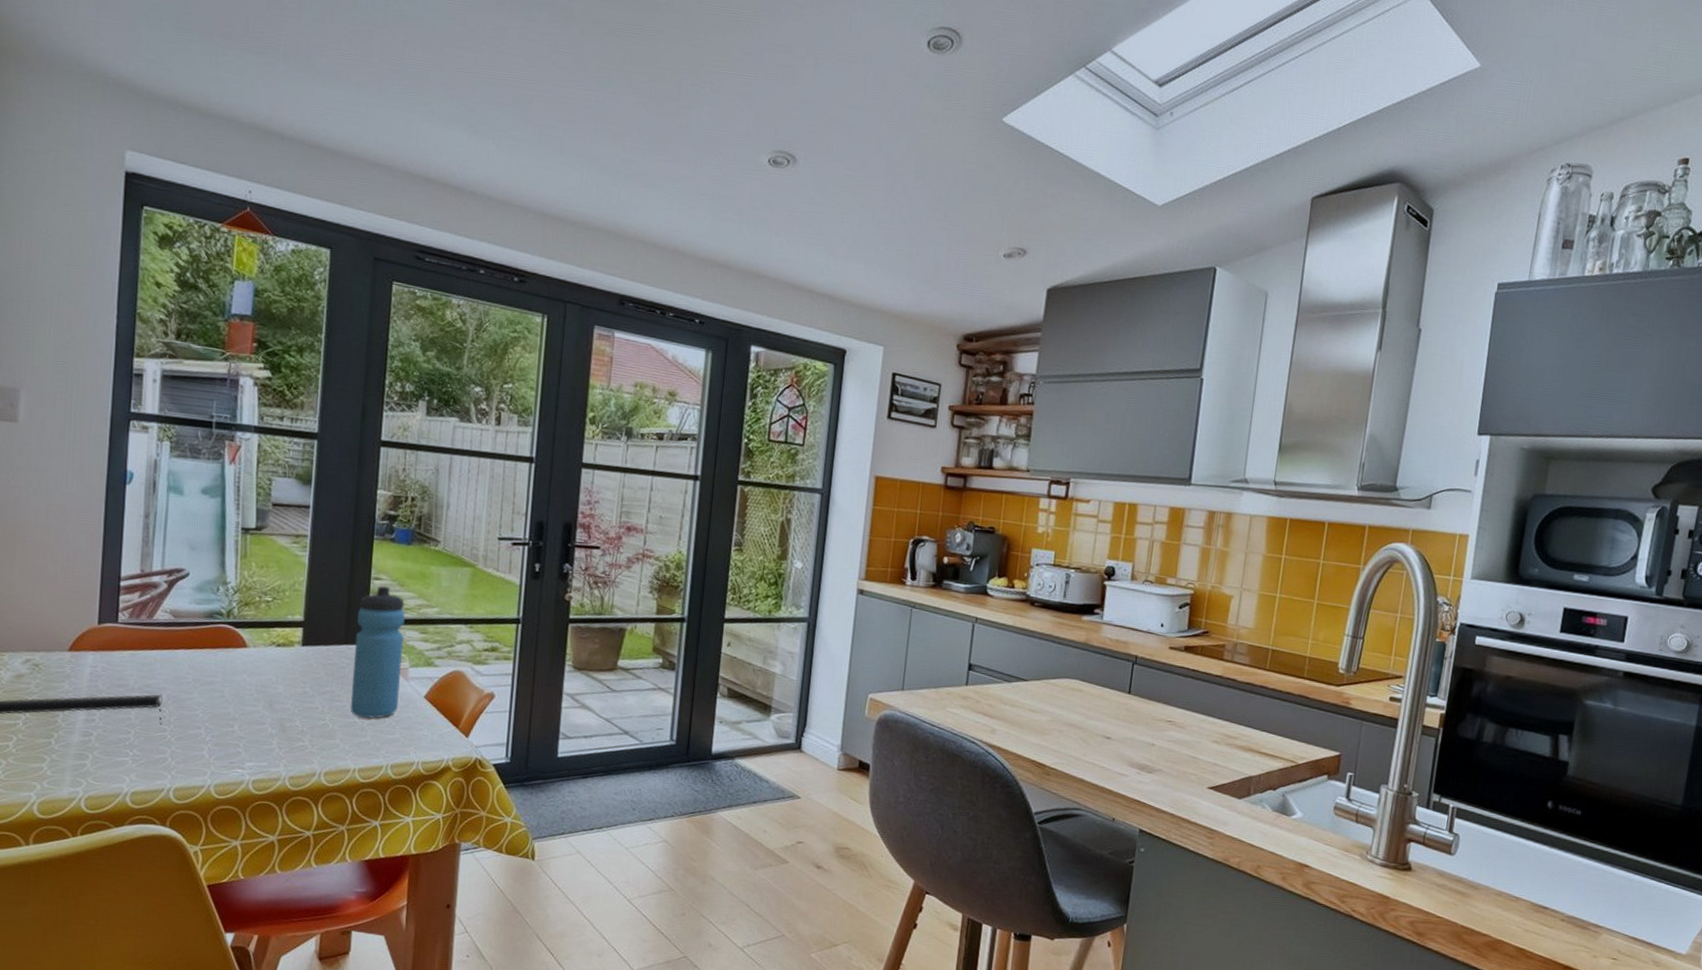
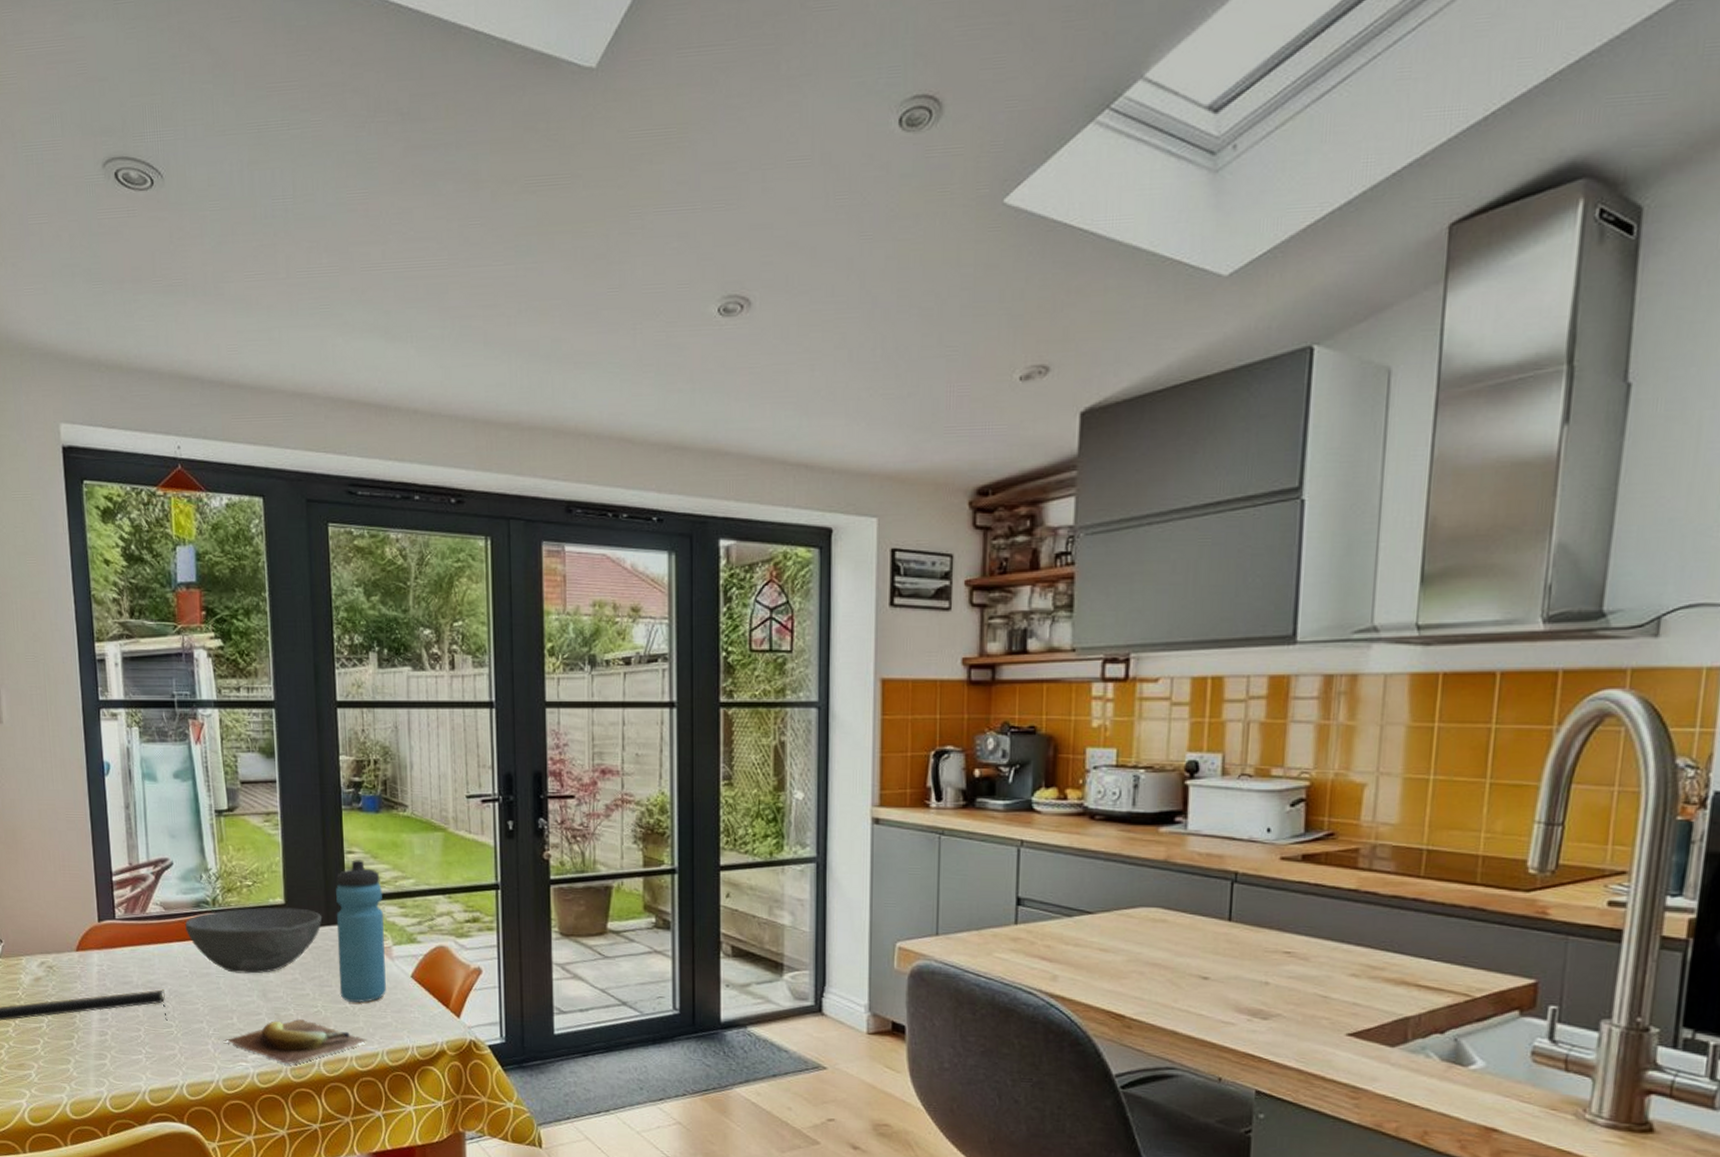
bowl: none [193,622,341,685] -> present [184,907,323,974]
banana: none [220,730,373,773] -> present [223,1019,367,1064]

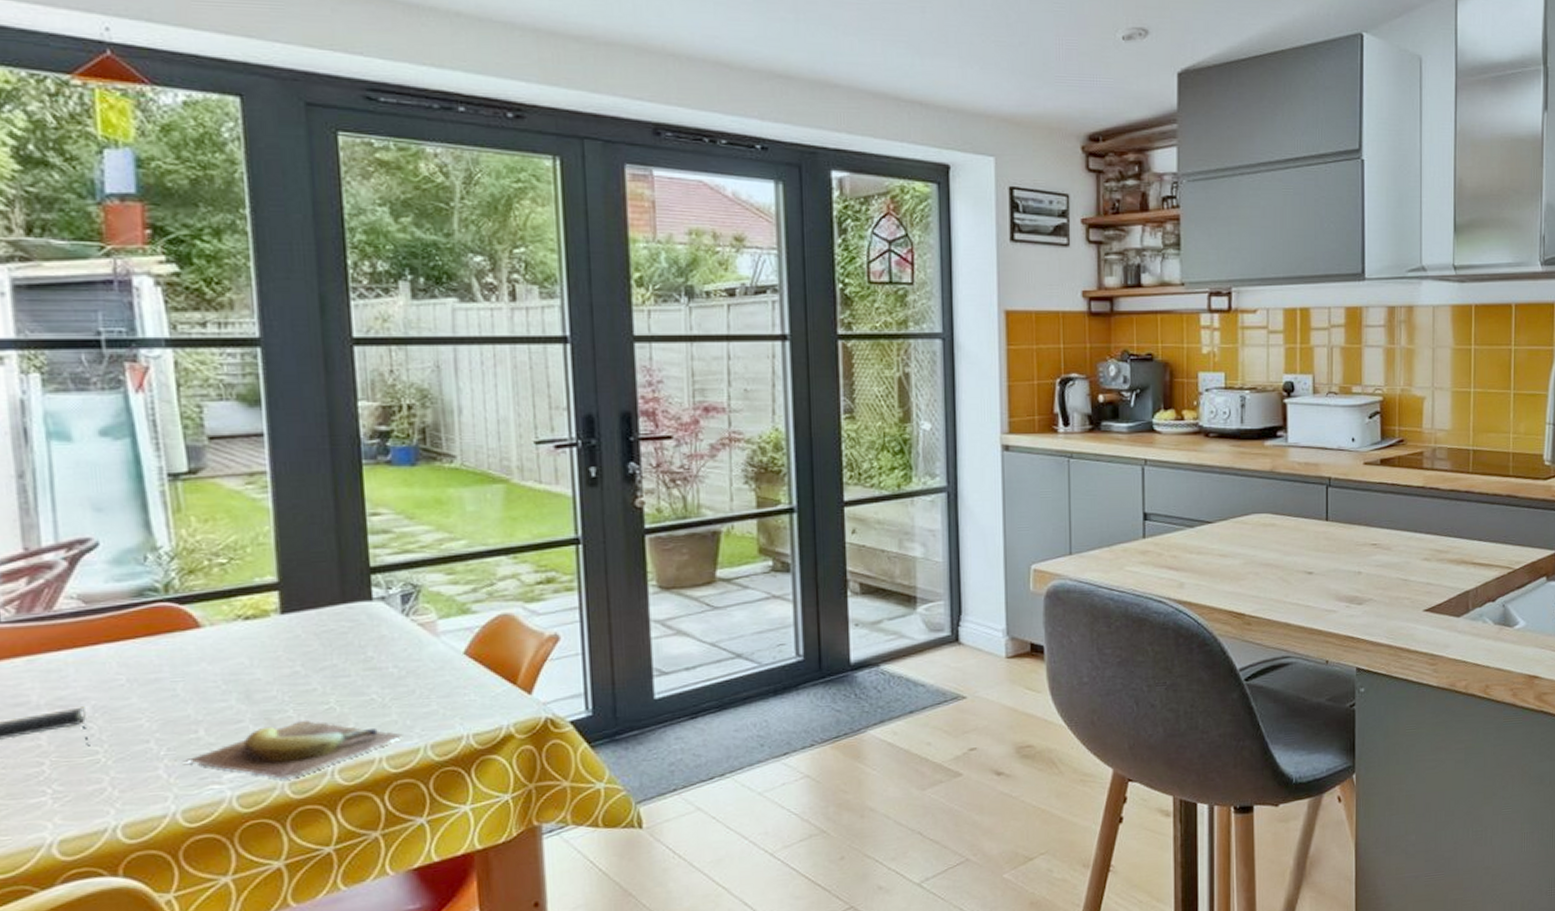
bowl: present [184,907,323,974] -> none [118,585,335,674]
water bottle: present [336,860,386,1003] -> none [355,522,429,692]

